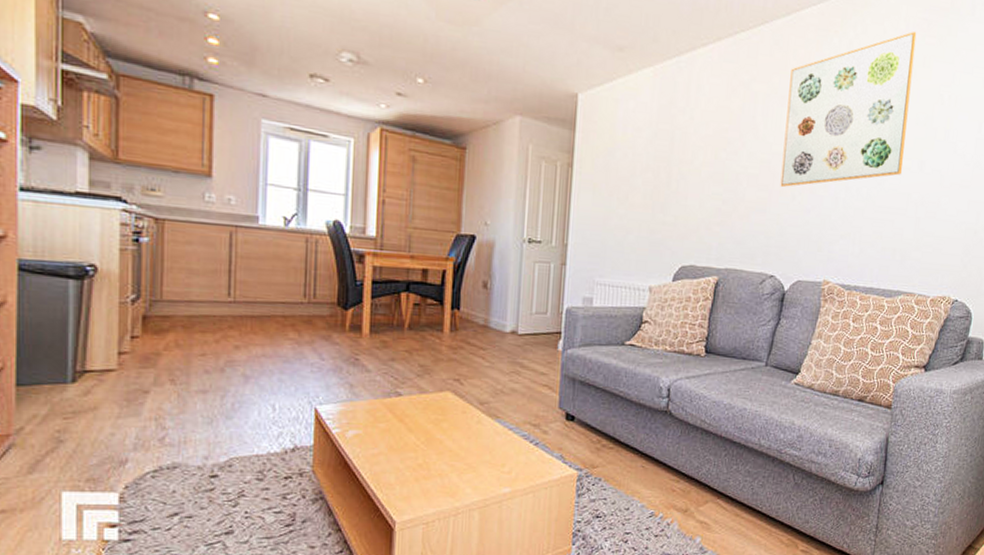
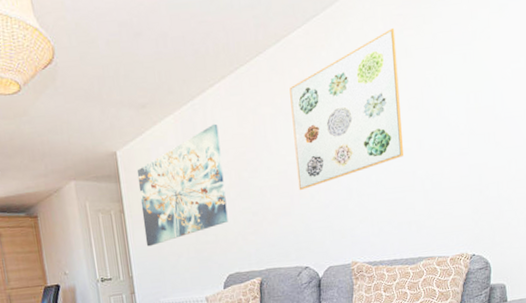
wall art: none [591,88,703,214] -> present [137,123,228,247]

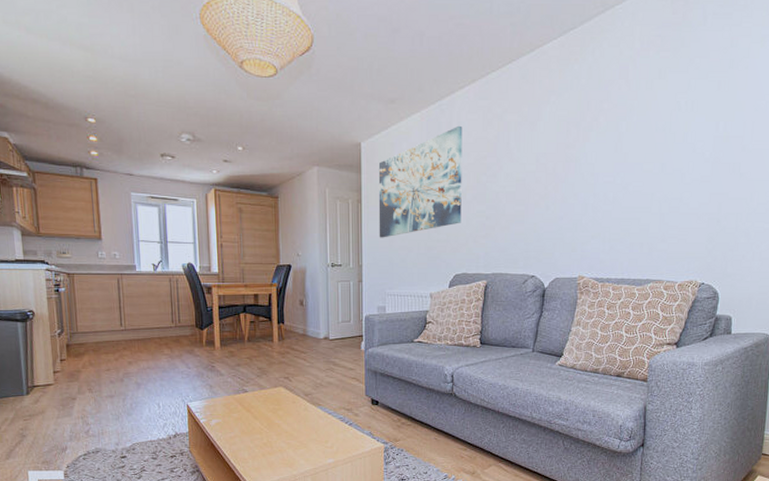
wall art: present [289,27,403,191] -> none [535,48,651,201]

